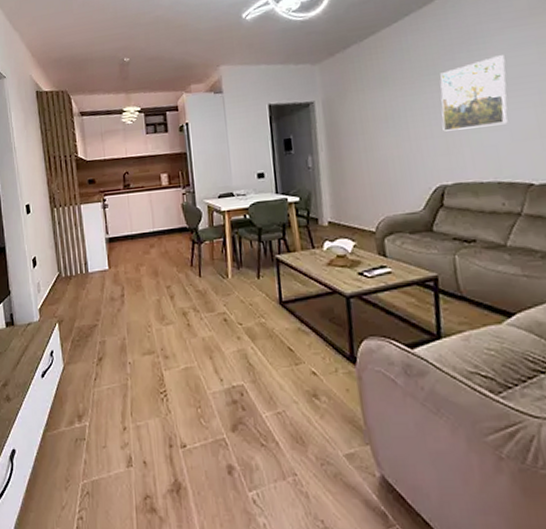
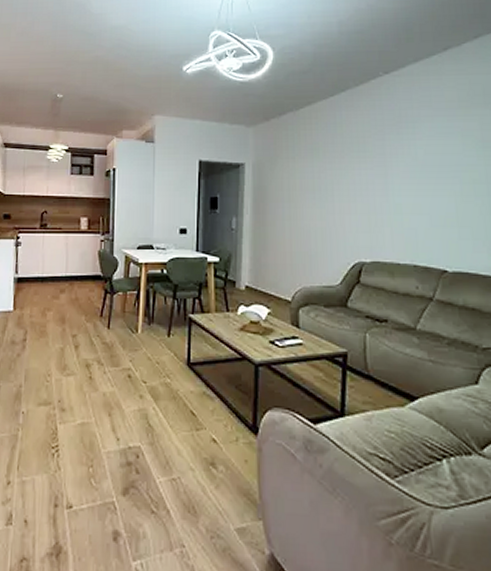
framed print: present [440,55,508,132] -> none [366,142,432,209]

